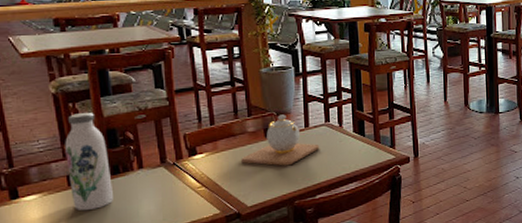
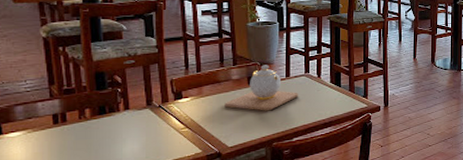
water bottle: present [65,112,113,211] -> none [53,56,98,148]

